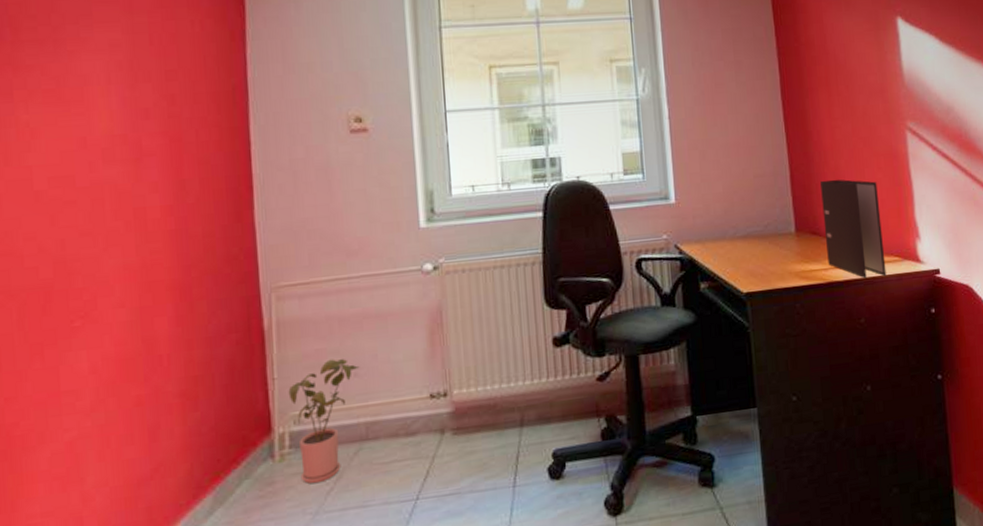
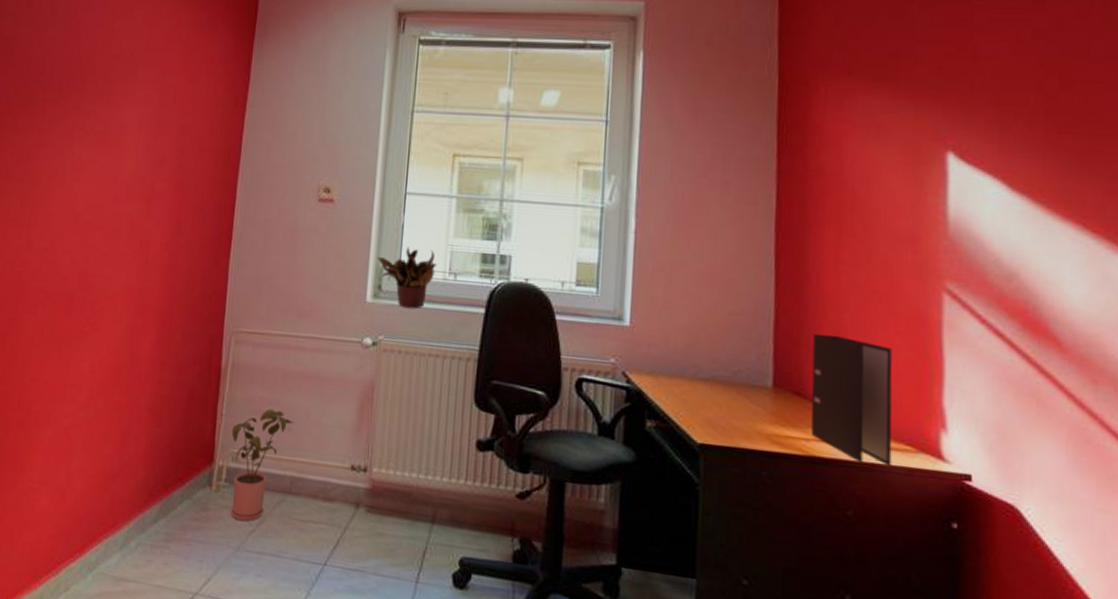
potted plant: none [424,164,488,227] -> present [376,247,436,310]

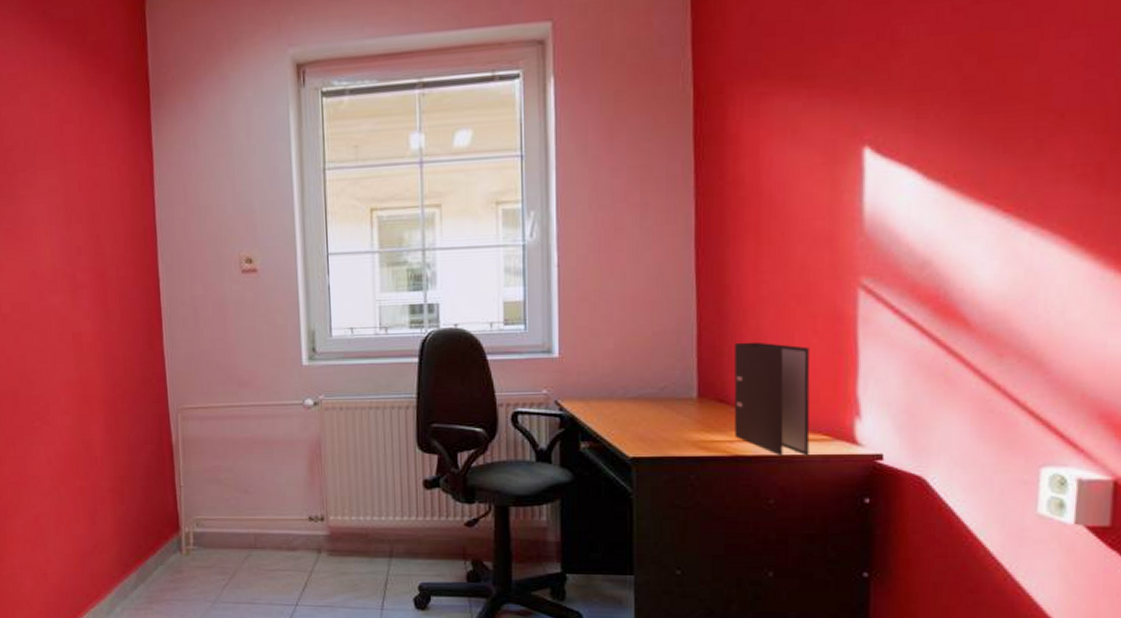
house plant: present [230,408,294,522] -> none [192,475,250,578]
potted plant: present [376,247,436,310] -> none [307,307,366,367]

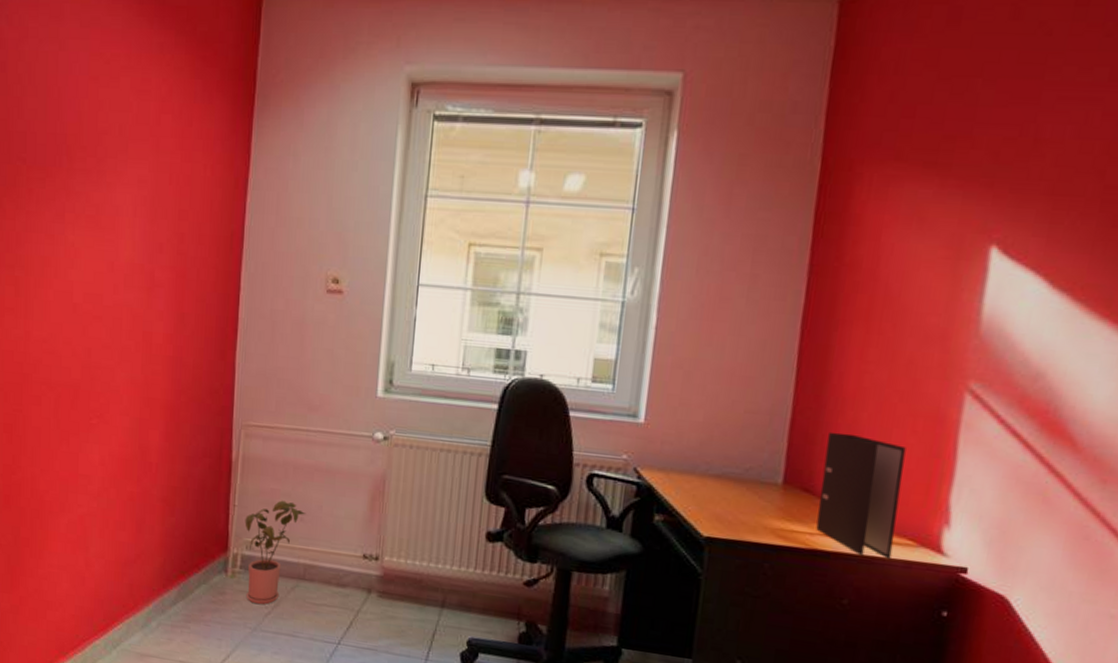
house plant: none [192,475,250,578] -> present [245,500,306,605]

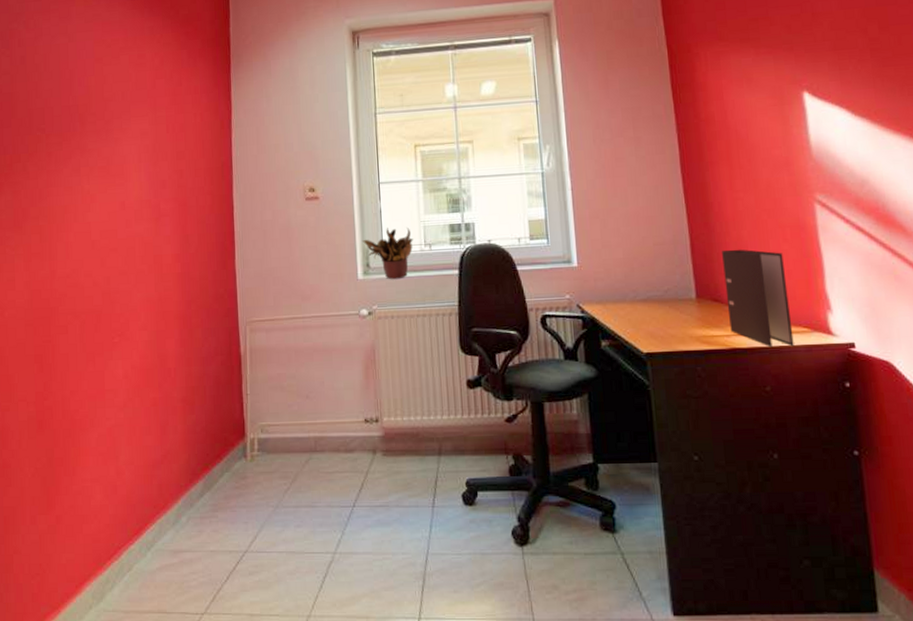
house plant: present [245,500,306,605] -> none [257,382,311,483]
potted plant: none [387,341,449,405] -> present [362,228,413,280]

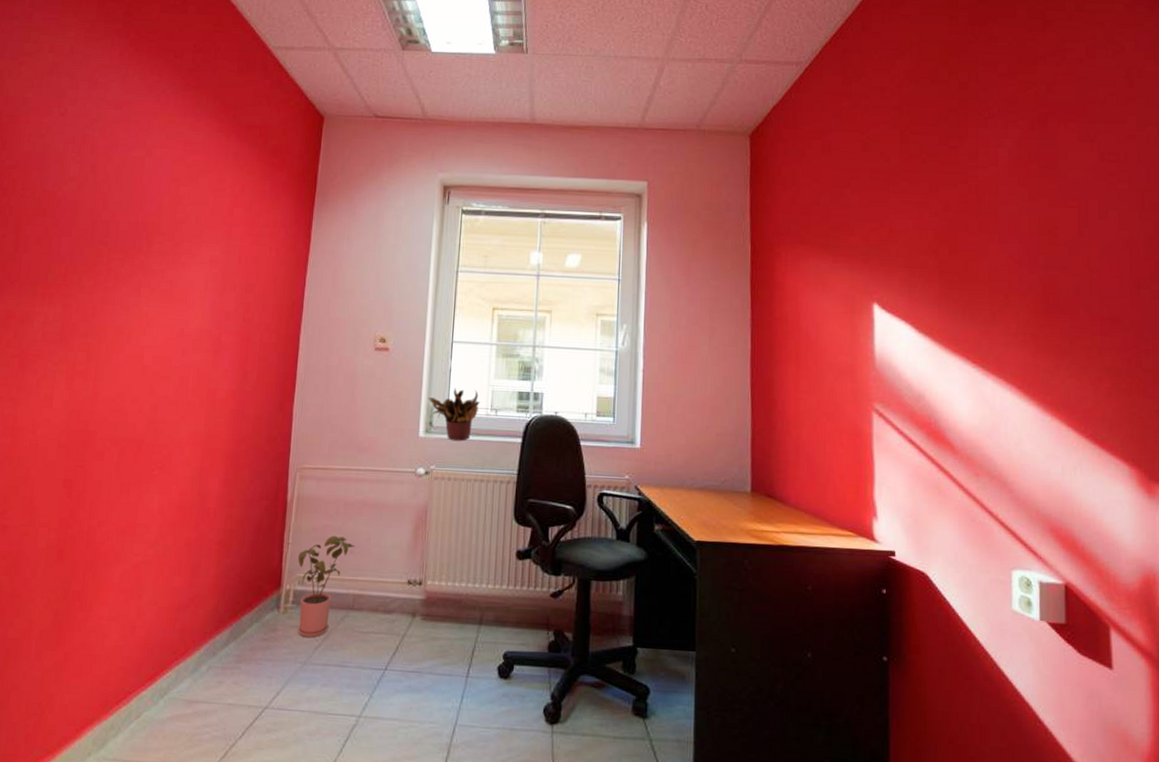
house plant: none [257,382,311,483] -> present [297,535,356,638]
binder: present [722,249,794,348] -> none [779,447,839,549]

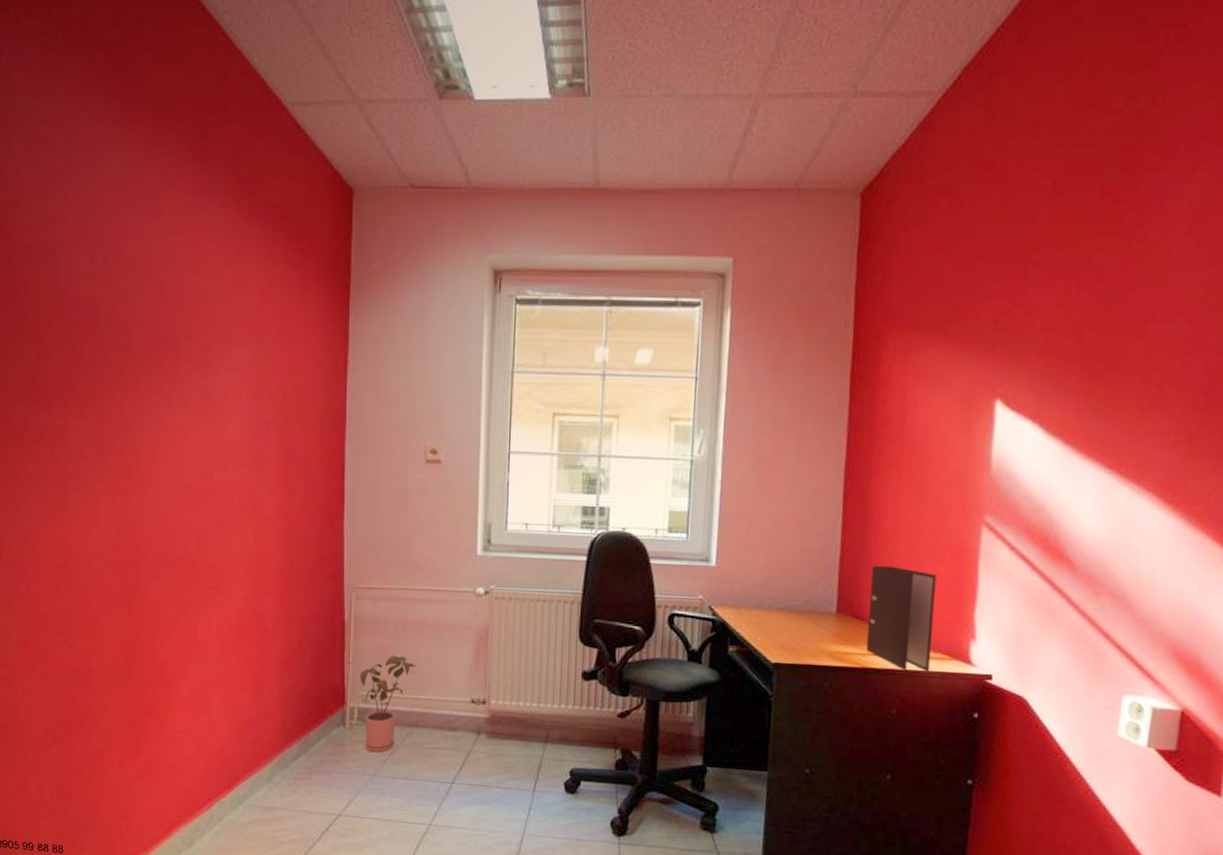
potted plant: present [427,388,480,442] -> none [484,503,541,560]
binder: none [779,447,839,549] -> present [866,565,937,672]

